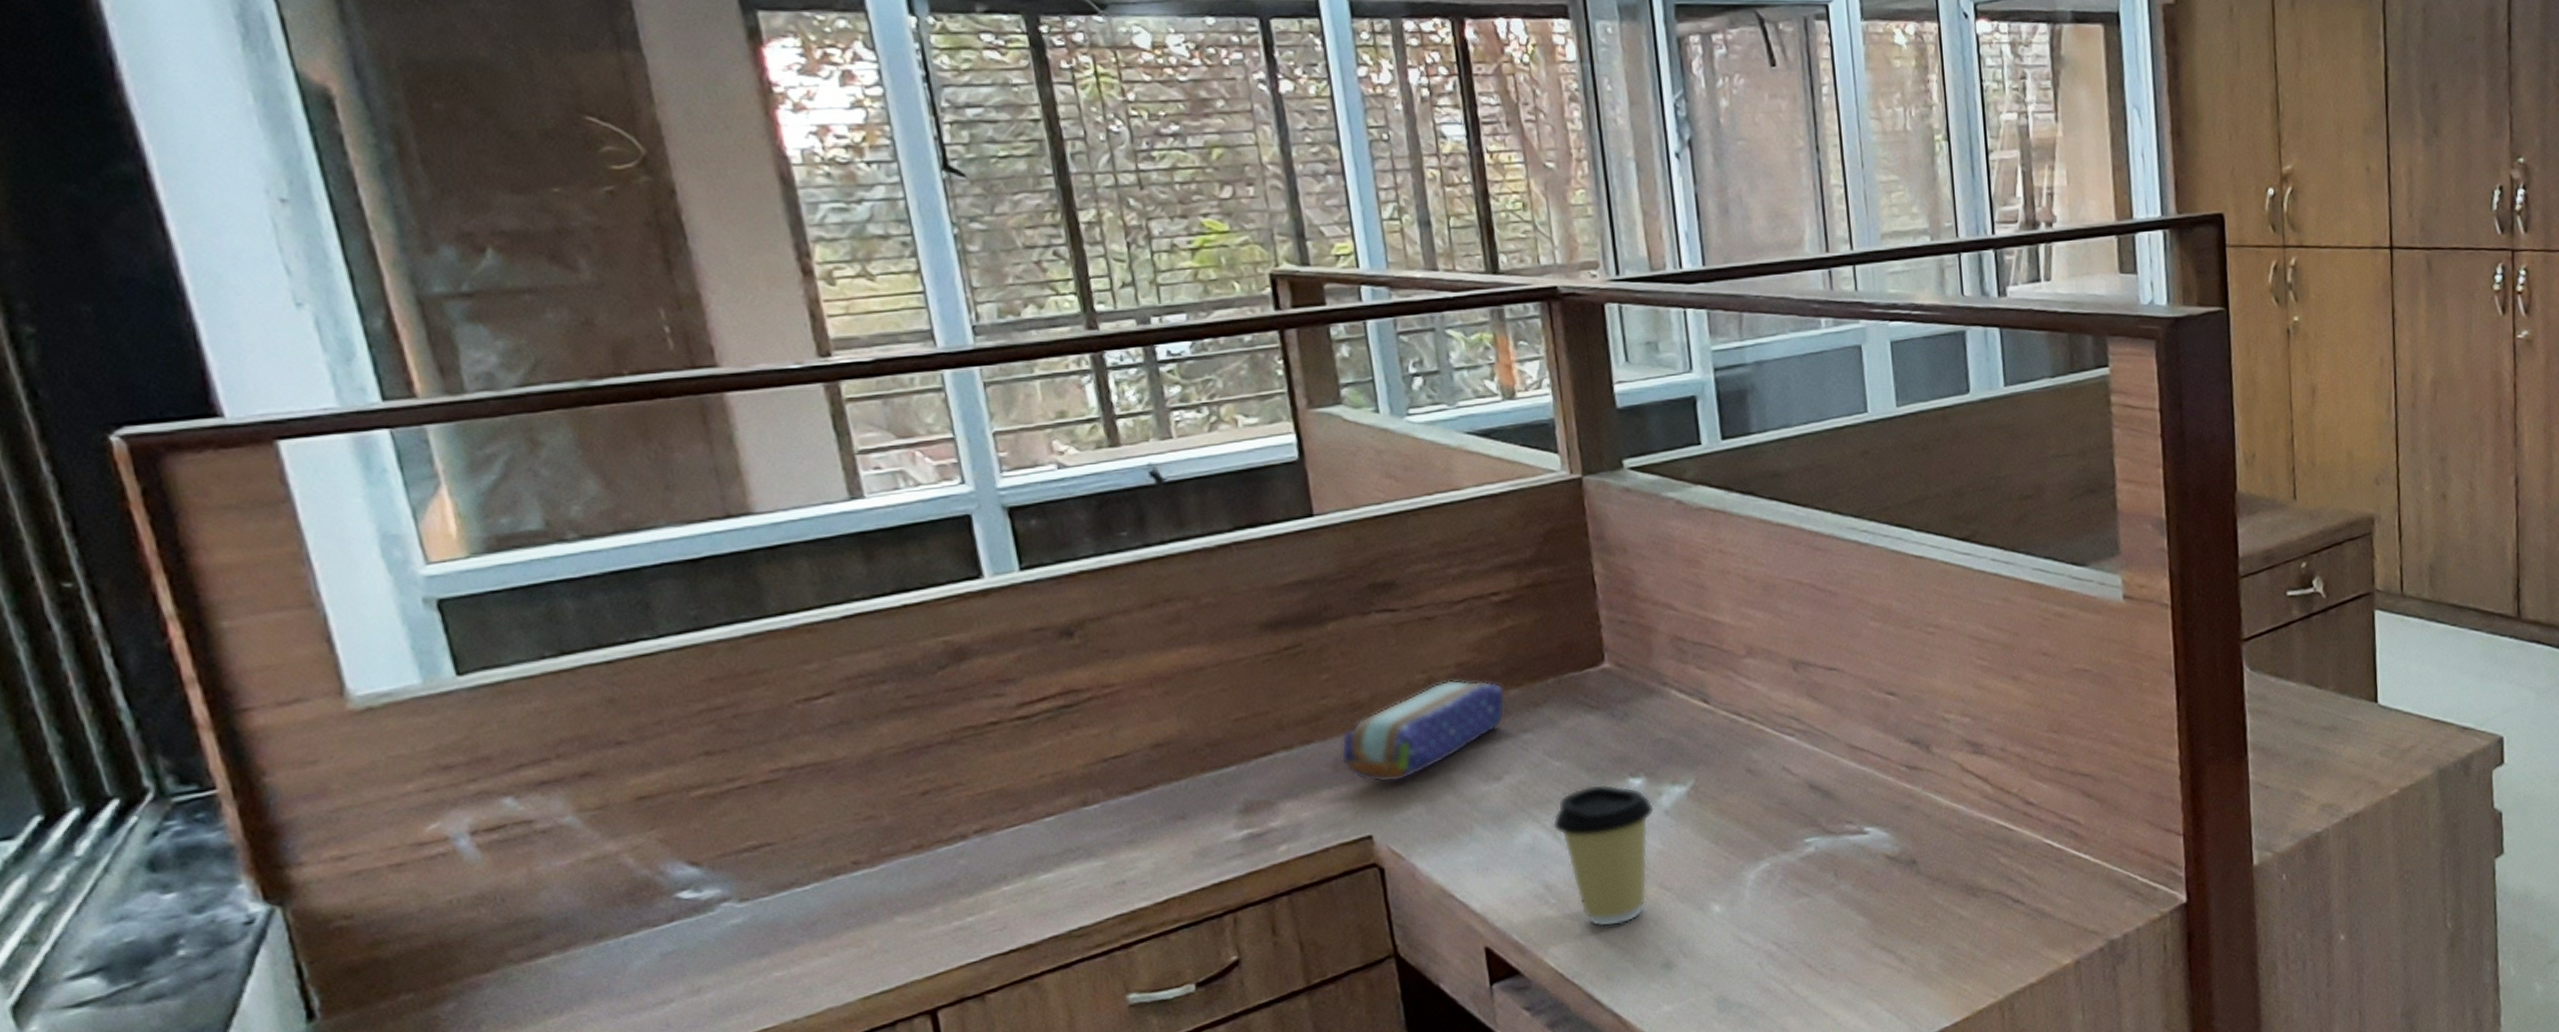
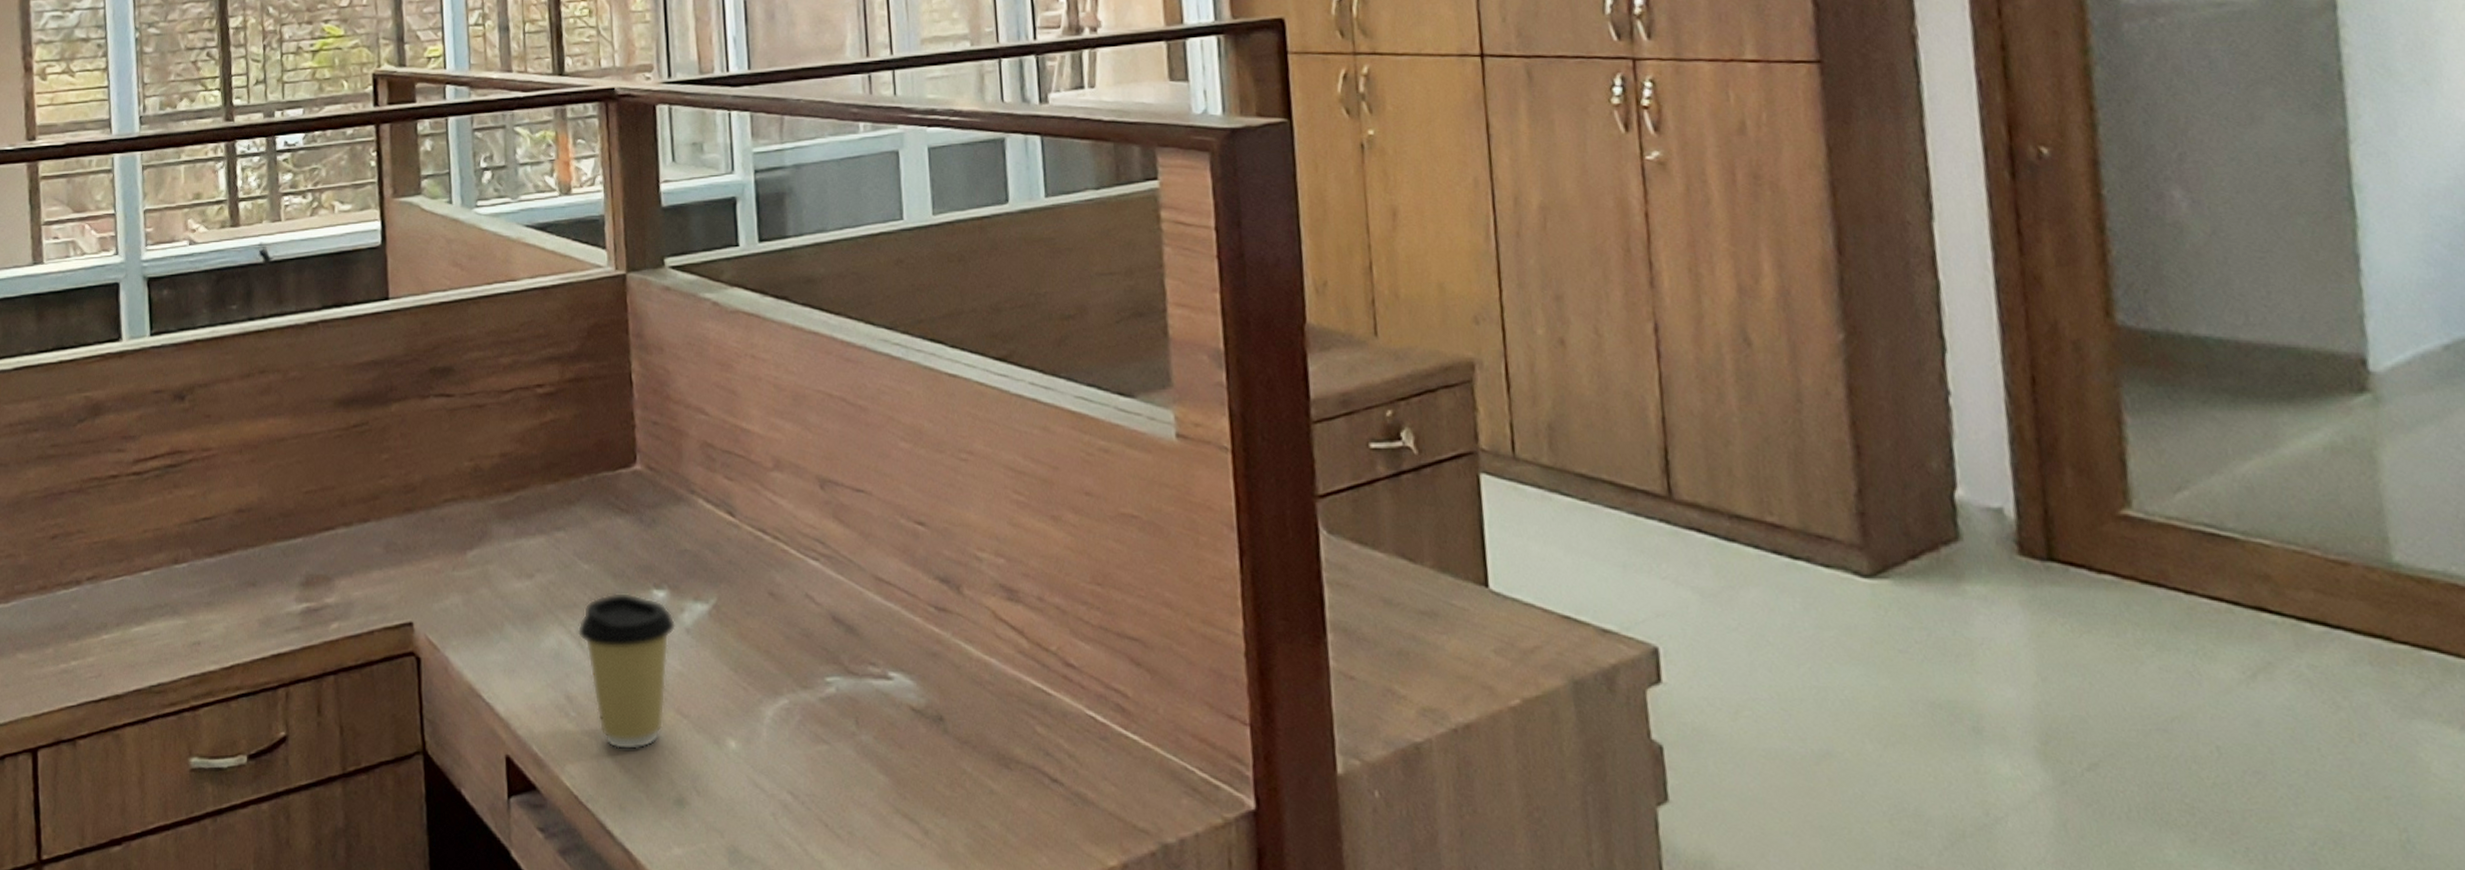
pencil case: present [1340,680,1506,783] -> none [391,470,542,570]

